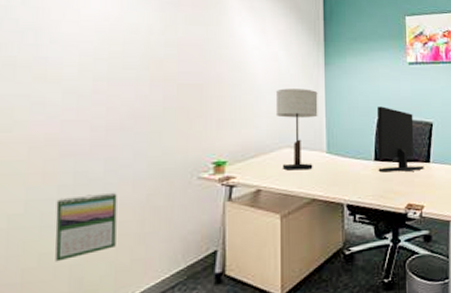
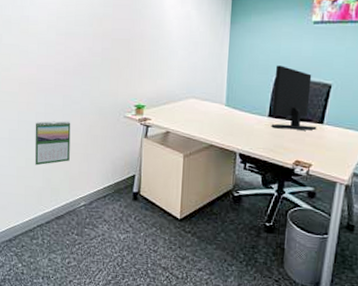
table lamp: present [275,88,318,171] -> none [185,45,222,119]

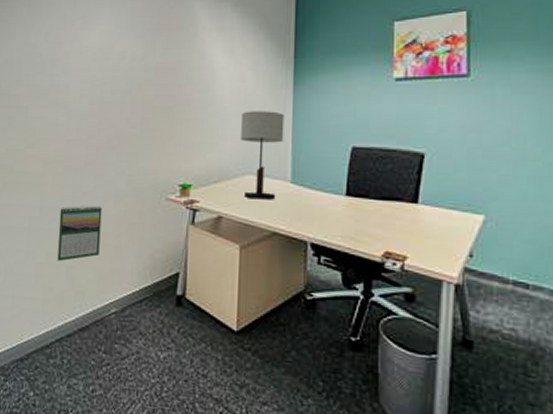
table lamp: none [185,45,222,119] -> present [240,111,285,200]
computer monitor: present [271,65,317,131] -> none [350,132,410,212]

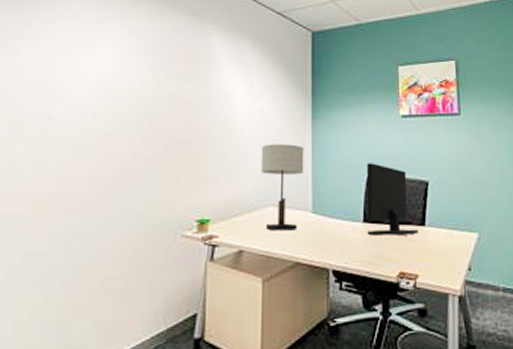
calendar: present [57,205,102,262] -> none [45,248,105,317]
computer monitor: none [350,132,410,212] -> present [366,163,419,236]

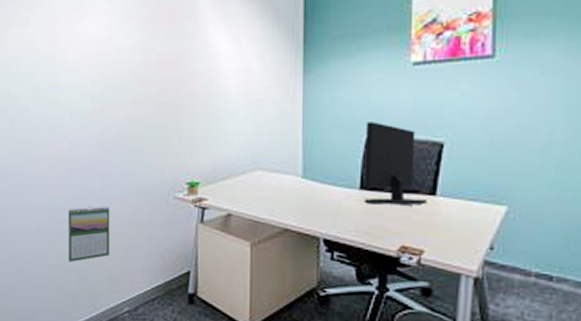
calendar: none [45,248,105,317] -> present [67,206,110,263]
table lamp: present [260,144,304,231] -> none [247,103,294,196]

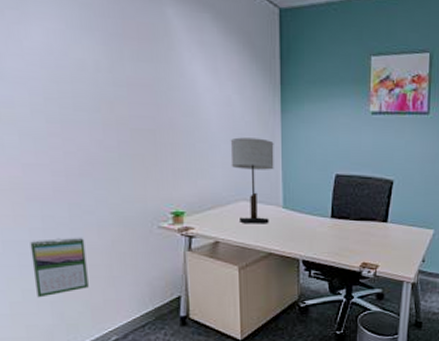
table lamp: none [247,103,294,196] -> present [230,137,274,224]
computer monitor: present [364,122,427,205] -> none [334,161,381,230]

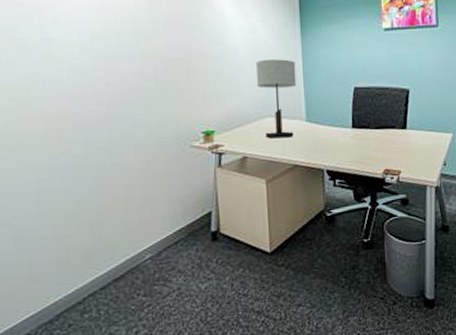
calendar: present [30,237,89,298] -> none [73,160,125,220]

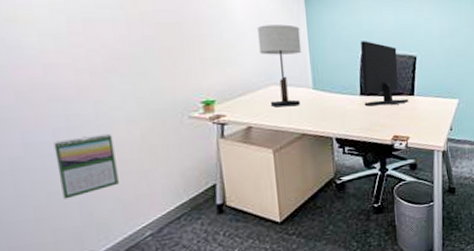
calendar: none [73,160,125,220] -> present [53,133,119,199]
computer monitor: none [353,74,401,139] -> present [360,41,409,106]

